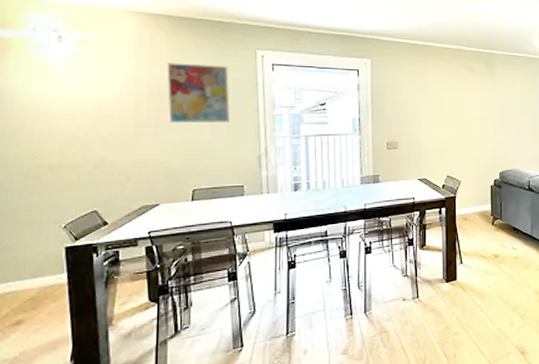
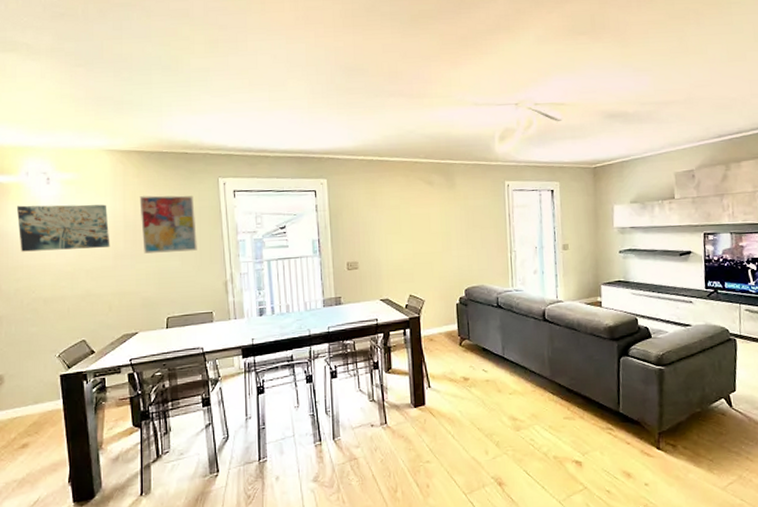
wall art: none [19,63,131,114] -> present [16,204,110,252]

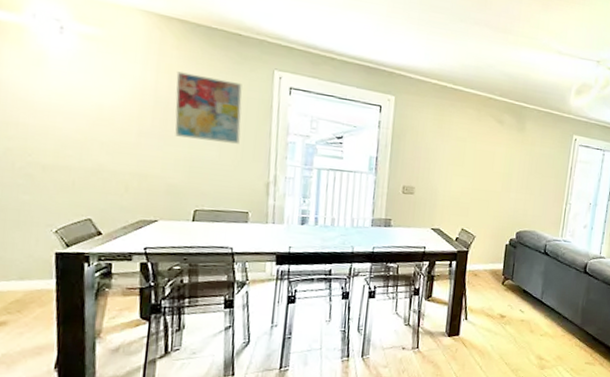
wall art: present [16,204,110,252] -> none [15,51,135,121]

